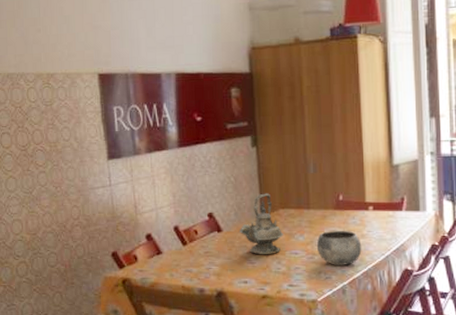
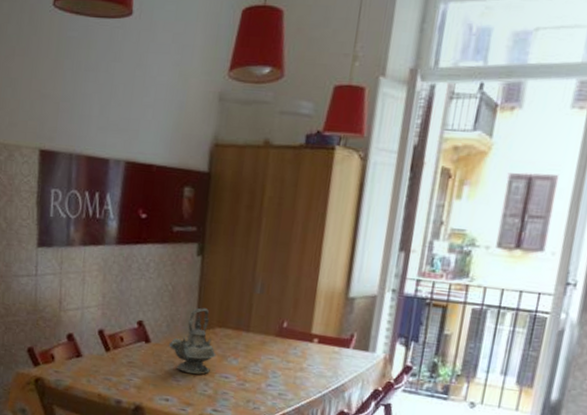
bowl: present [316,230,362,265] -> none [249,358,299,398]

